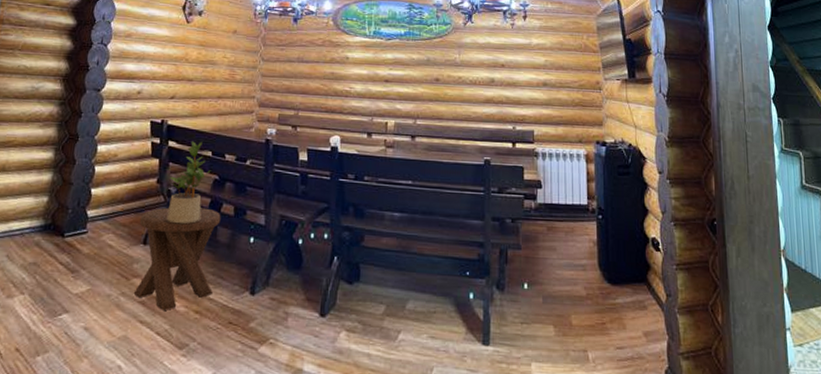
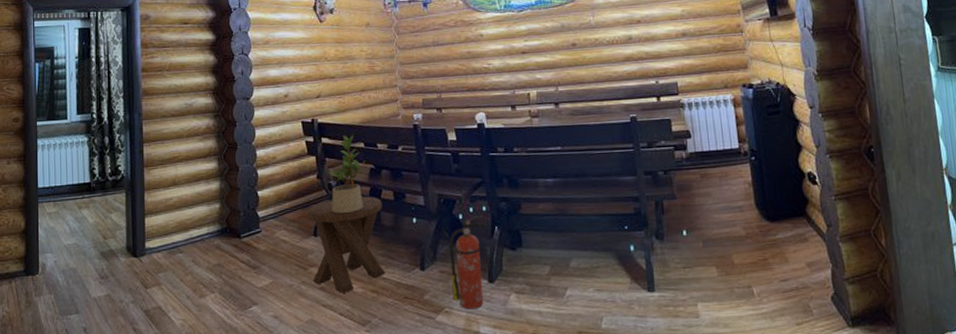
fire extinguisher: none [280,243,327,344] -> present [449,216,488,310]

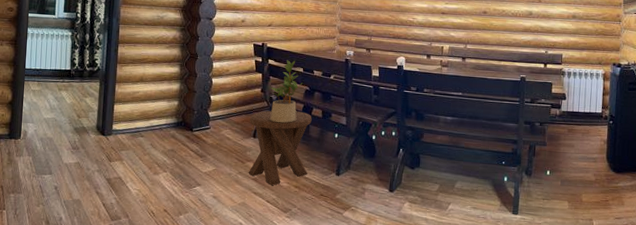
fire extinguisher: present [449,216,488,310] -> none [359,139,394,211]

